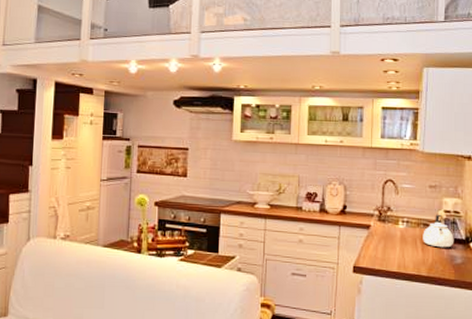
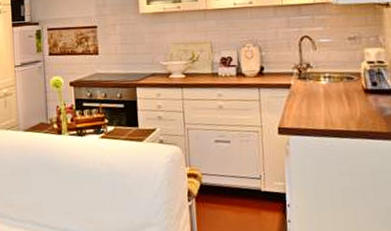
kettle: present [423,214,454,248] -> none [347,66,382,101]

